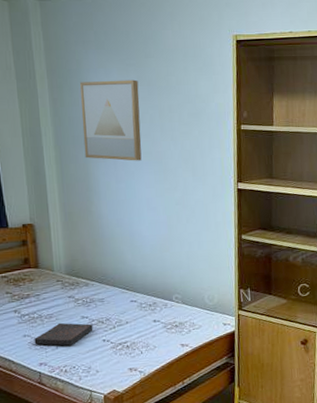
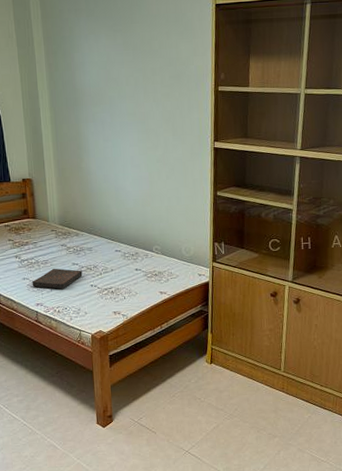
wall art: present [80,79,142,161] -> none [72,44,127,122]

